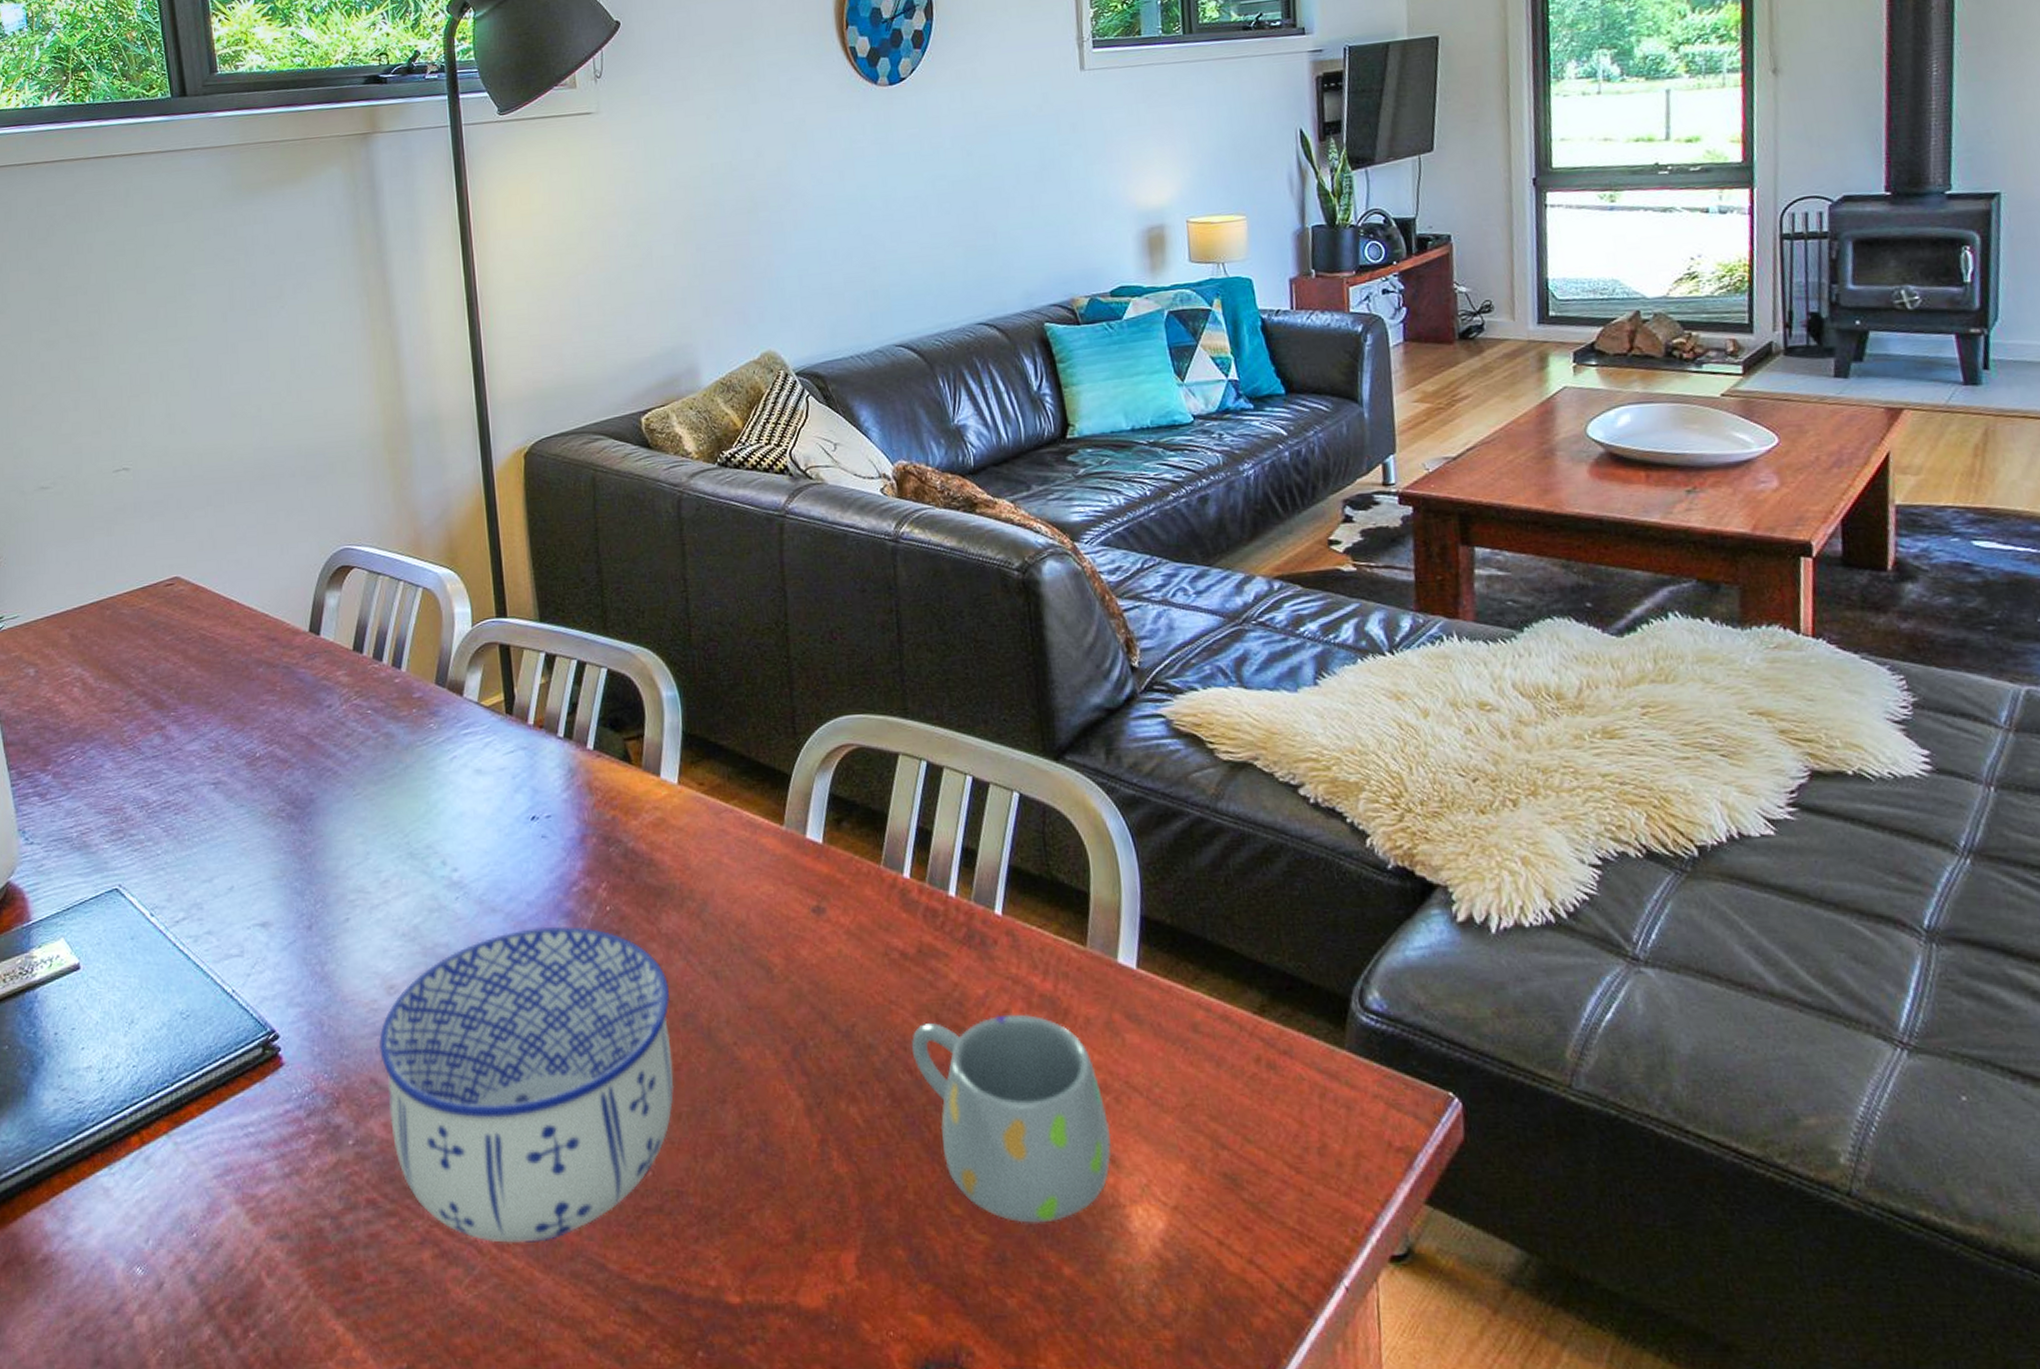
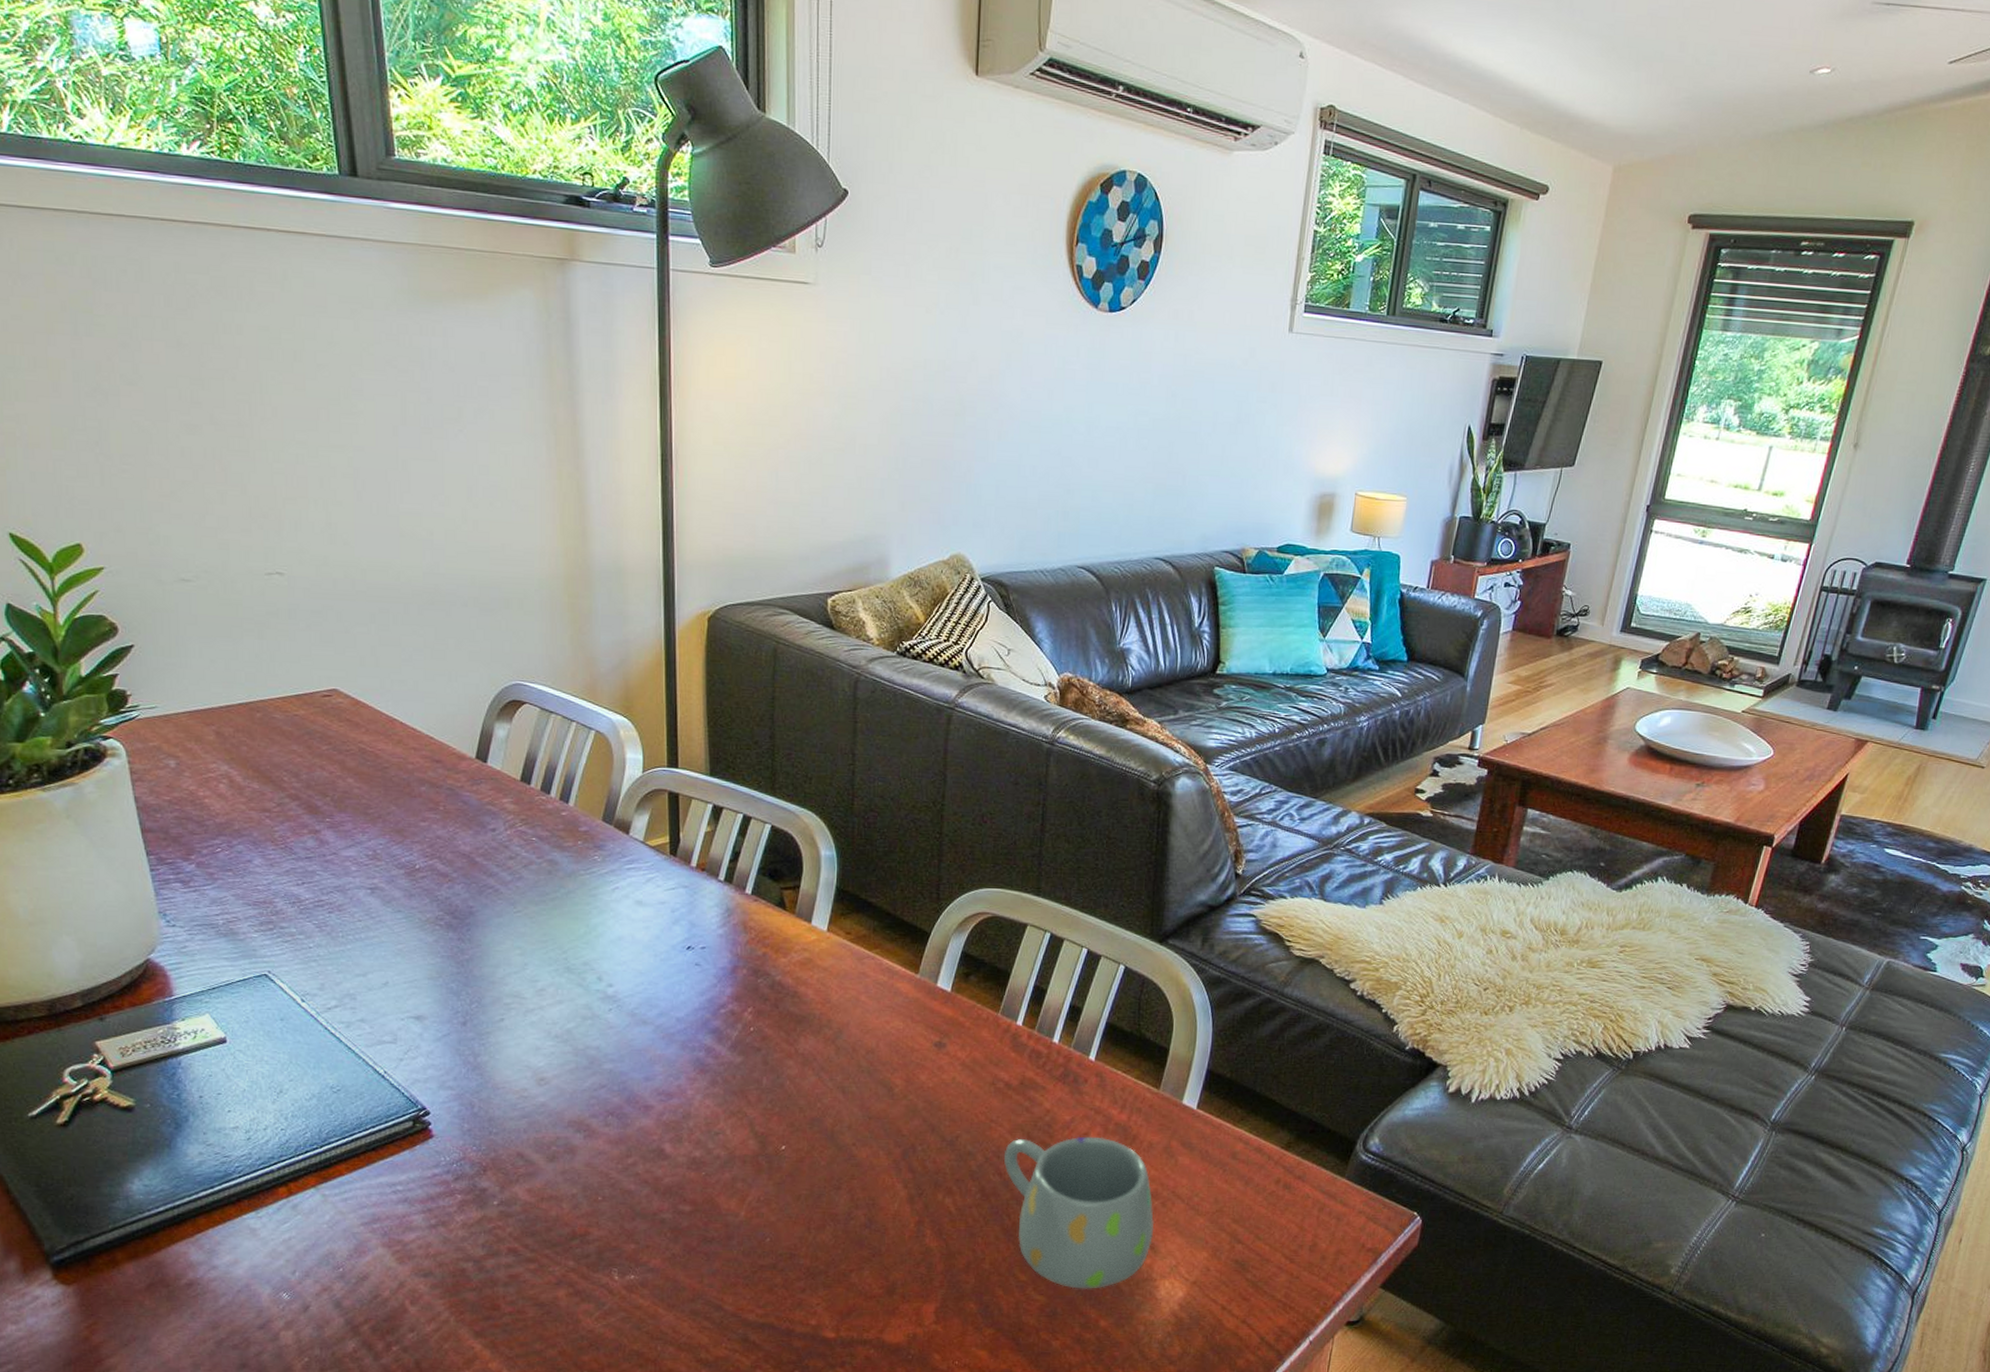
bowl: present [378,926,675,1243] -> none [526,1039,800,1287]

